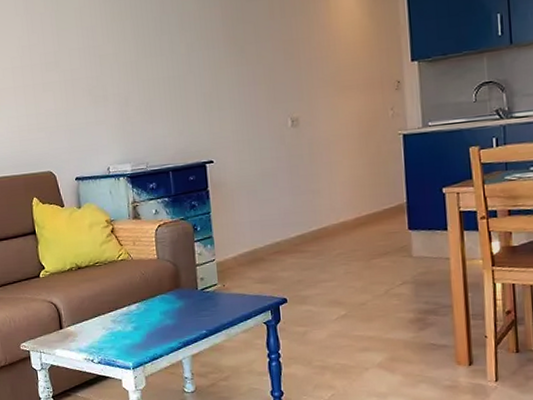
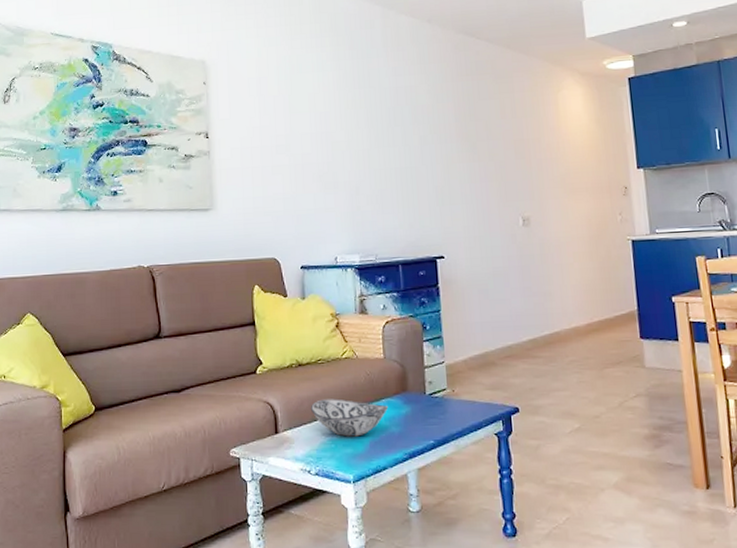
decorative bowl: none [90,296,163,330] -> present [310,399,389,437]

